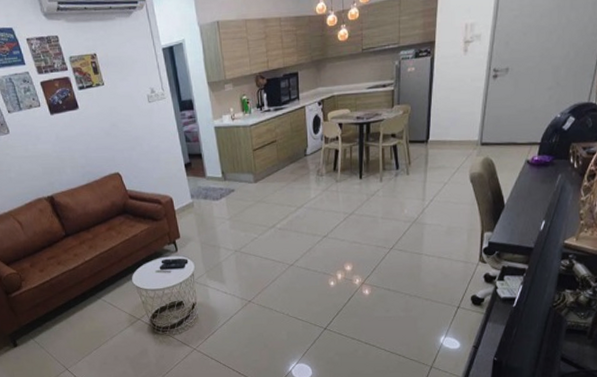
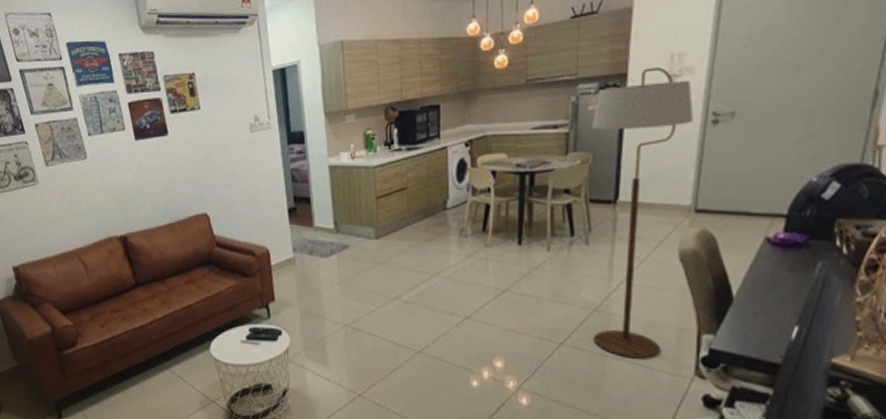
floor lamp: none [411,36,481,254] -> present [592,68,694,359]

